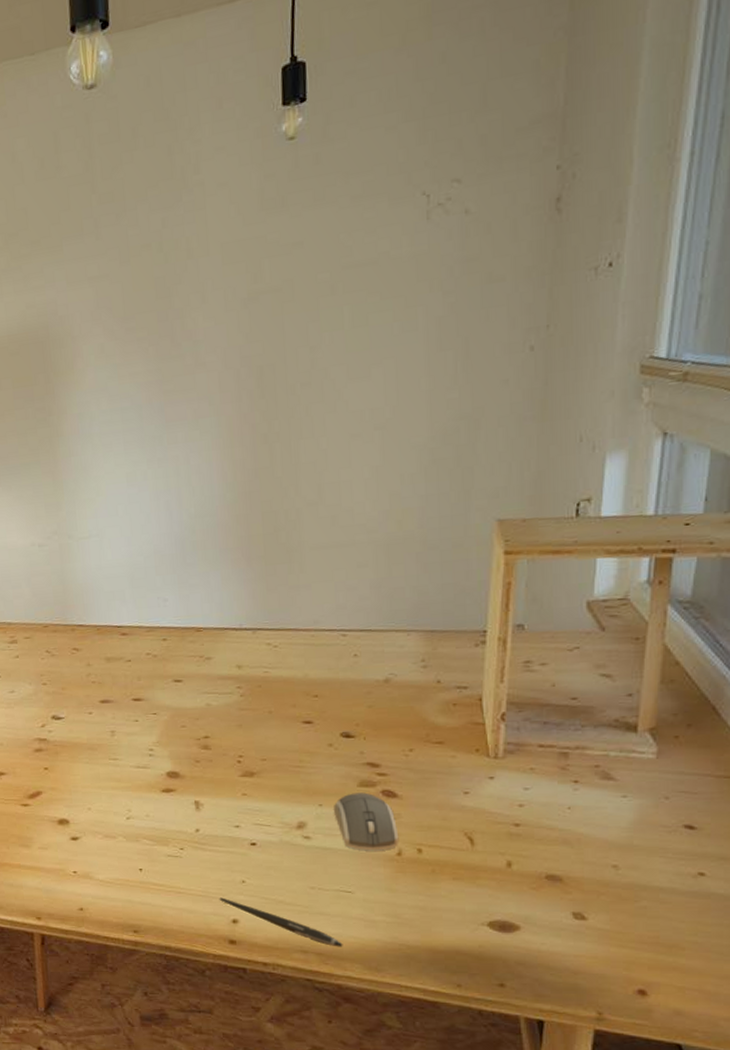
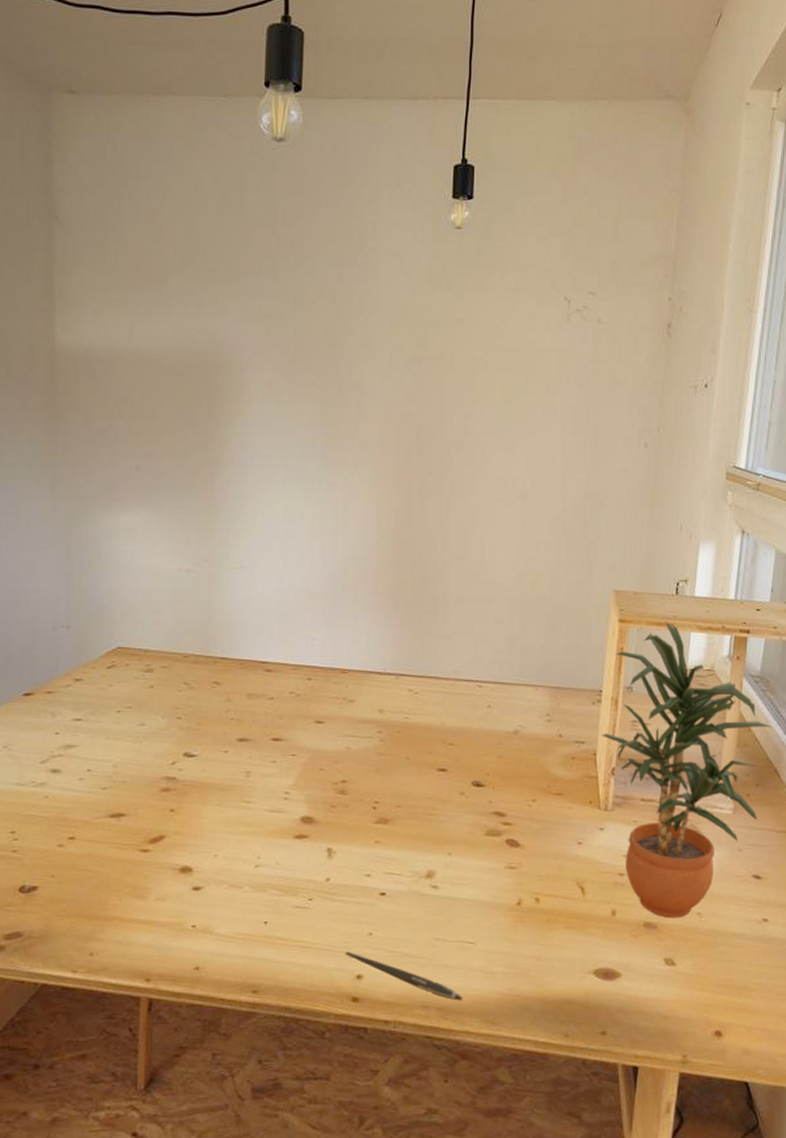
computer mouse: present [333,792,399,851] -> none [461,841,520,901]
potted plant: none [487,548,709,871] -> present [601,621,773,919]

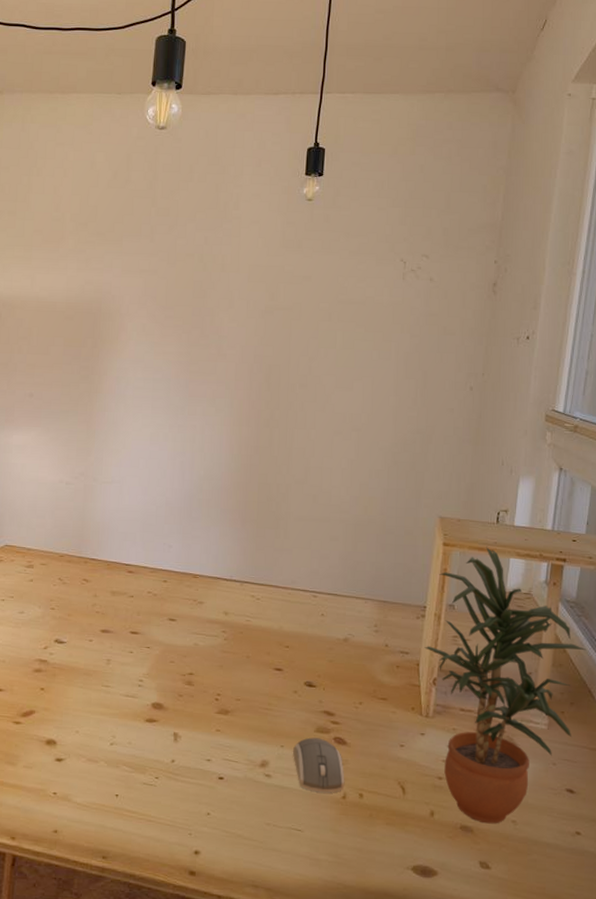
pen: present [345,951,463,1001] -> none [185,828,290,884]
computer mouse: none [461,841,520,901] -> present [292,737,345,793]

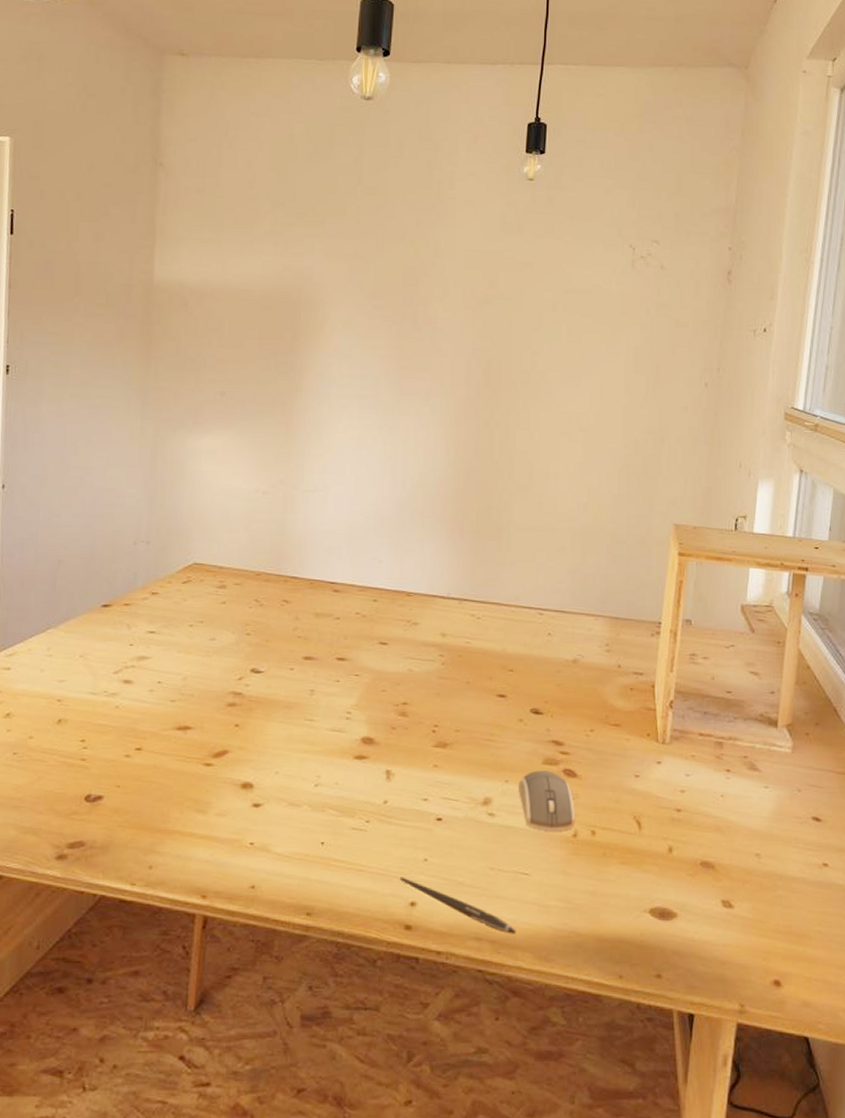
pen: none [185,828,290,884] -> present [399,877,516,934]
potted plant: present [424,547,587,824] -> none [660,556,832,859]

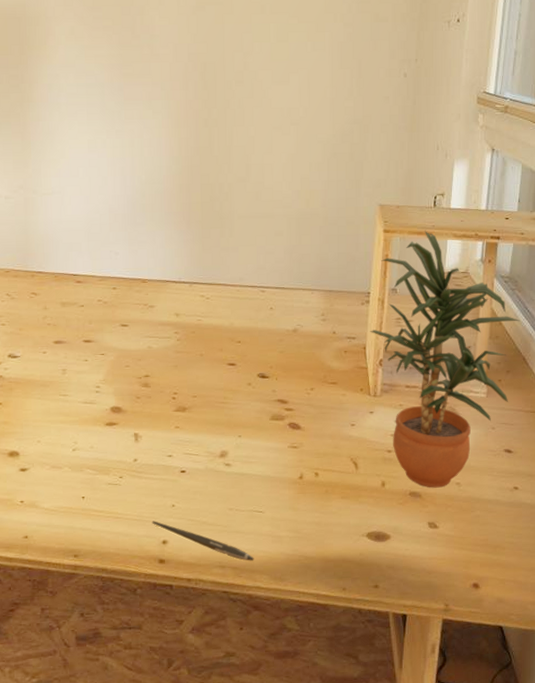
computer mouse: present [518,770,576,831] -> none [249,425,301,476]
potted plant: none [660,556,832,859] -> present [370,231,521,488]

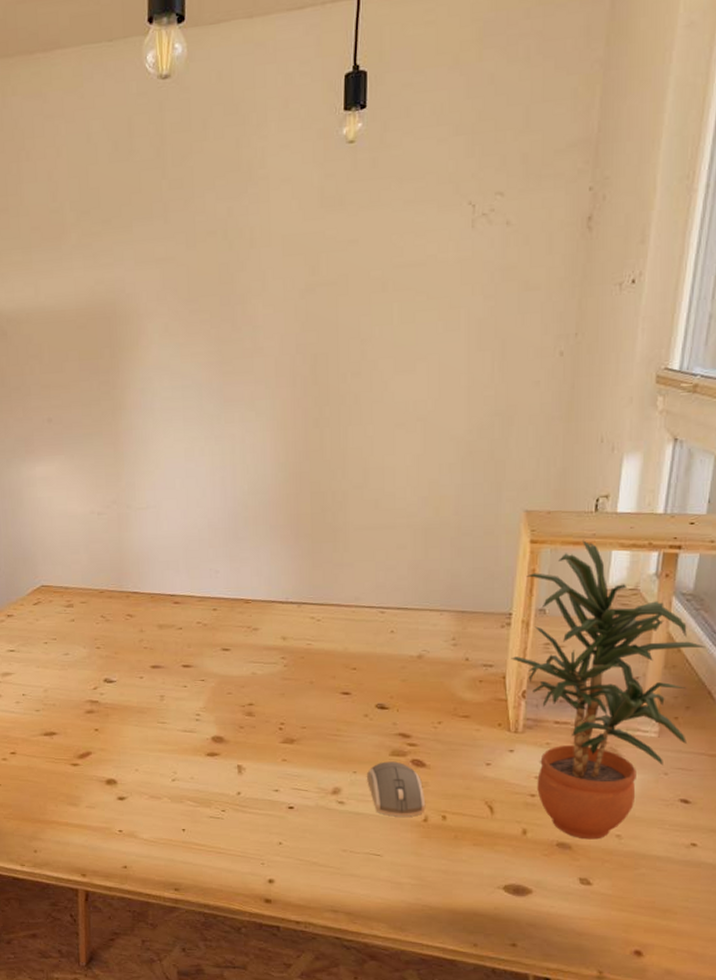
pen: present [151,521,254,561] -> none [257,858,371,907]
computer mouse: none [249,425,301,476] -> present [366,761,426,817]

